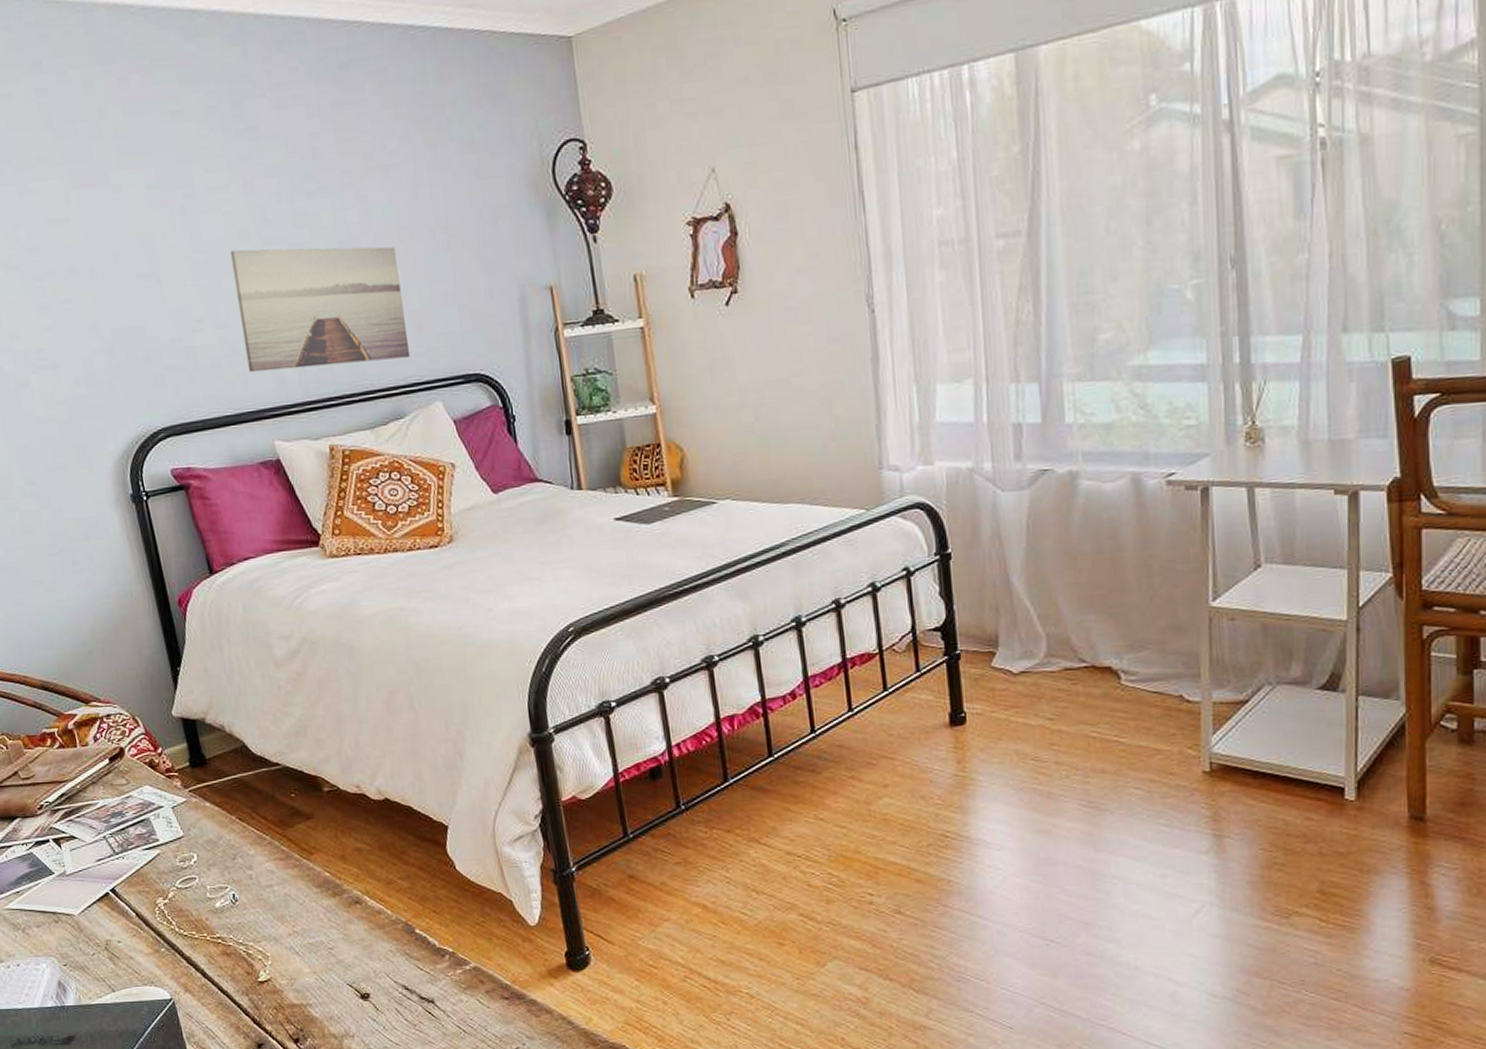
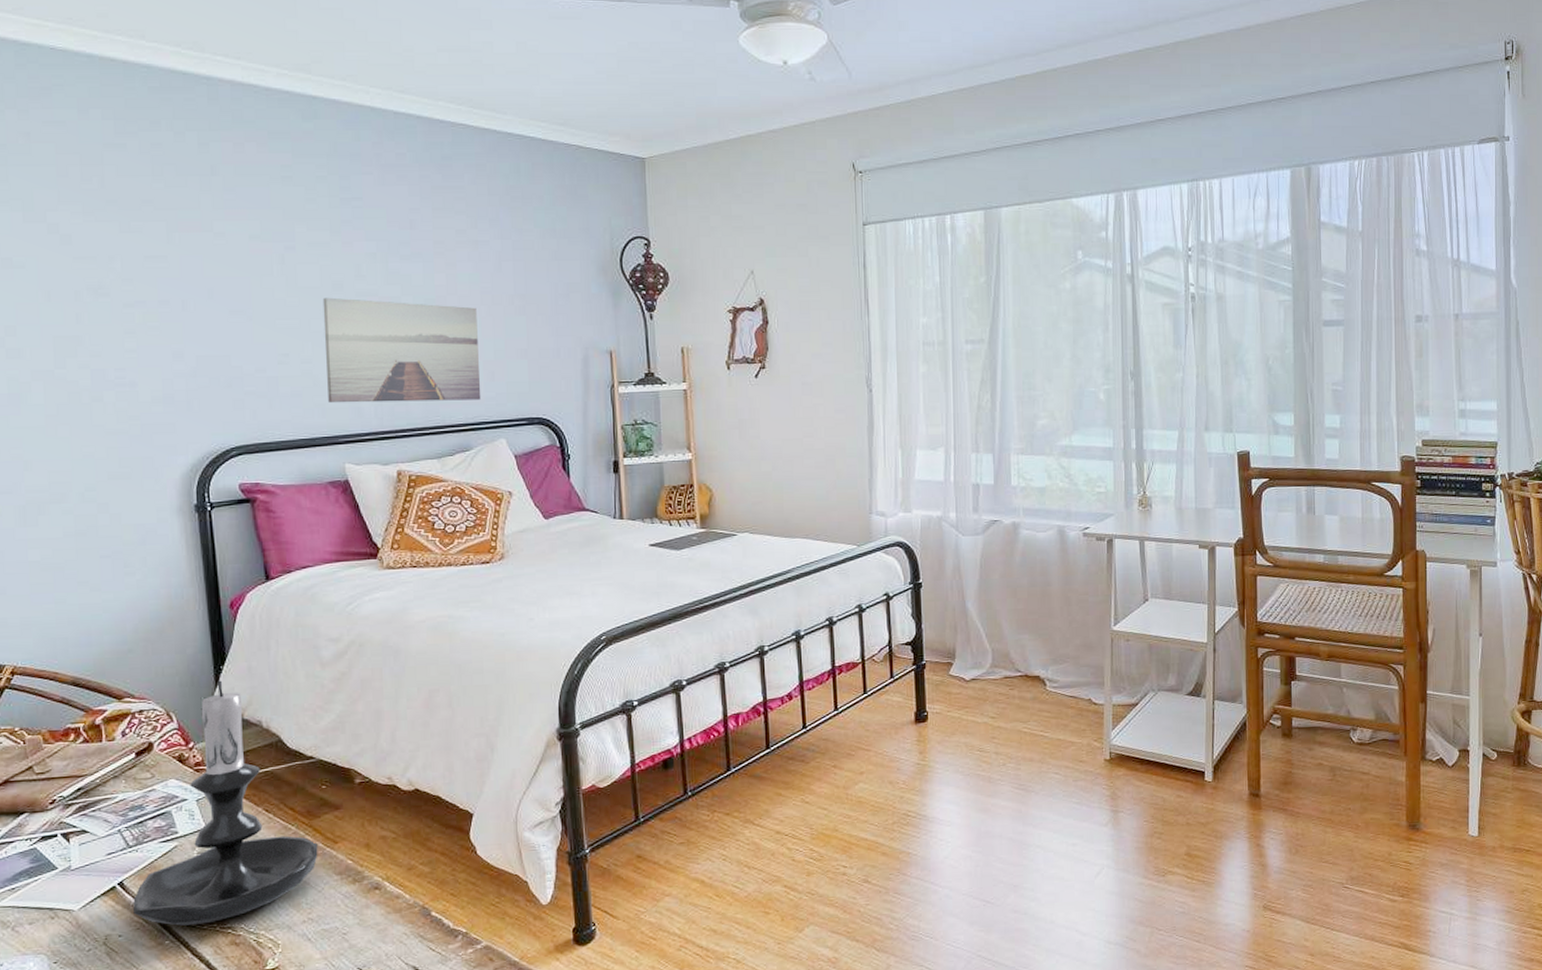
candle holder: none [126,682,296,934] -> present [133,680,318,926]

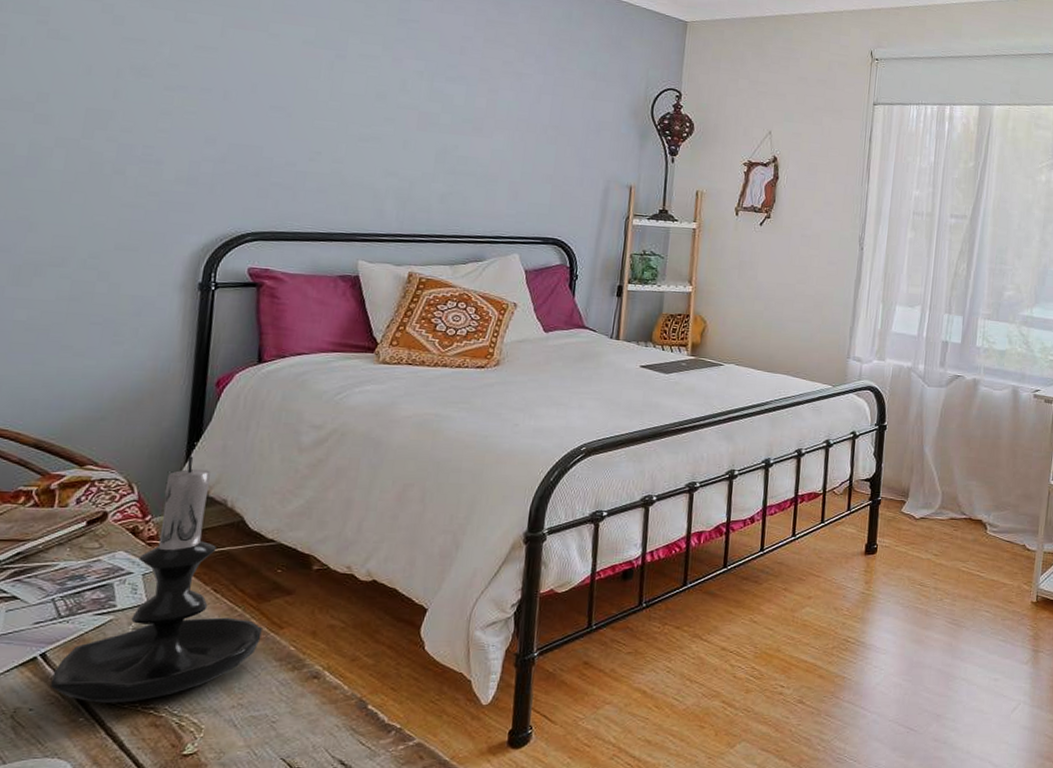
wall art: present [322,297,481,404] -> none [352,105,511,216]

